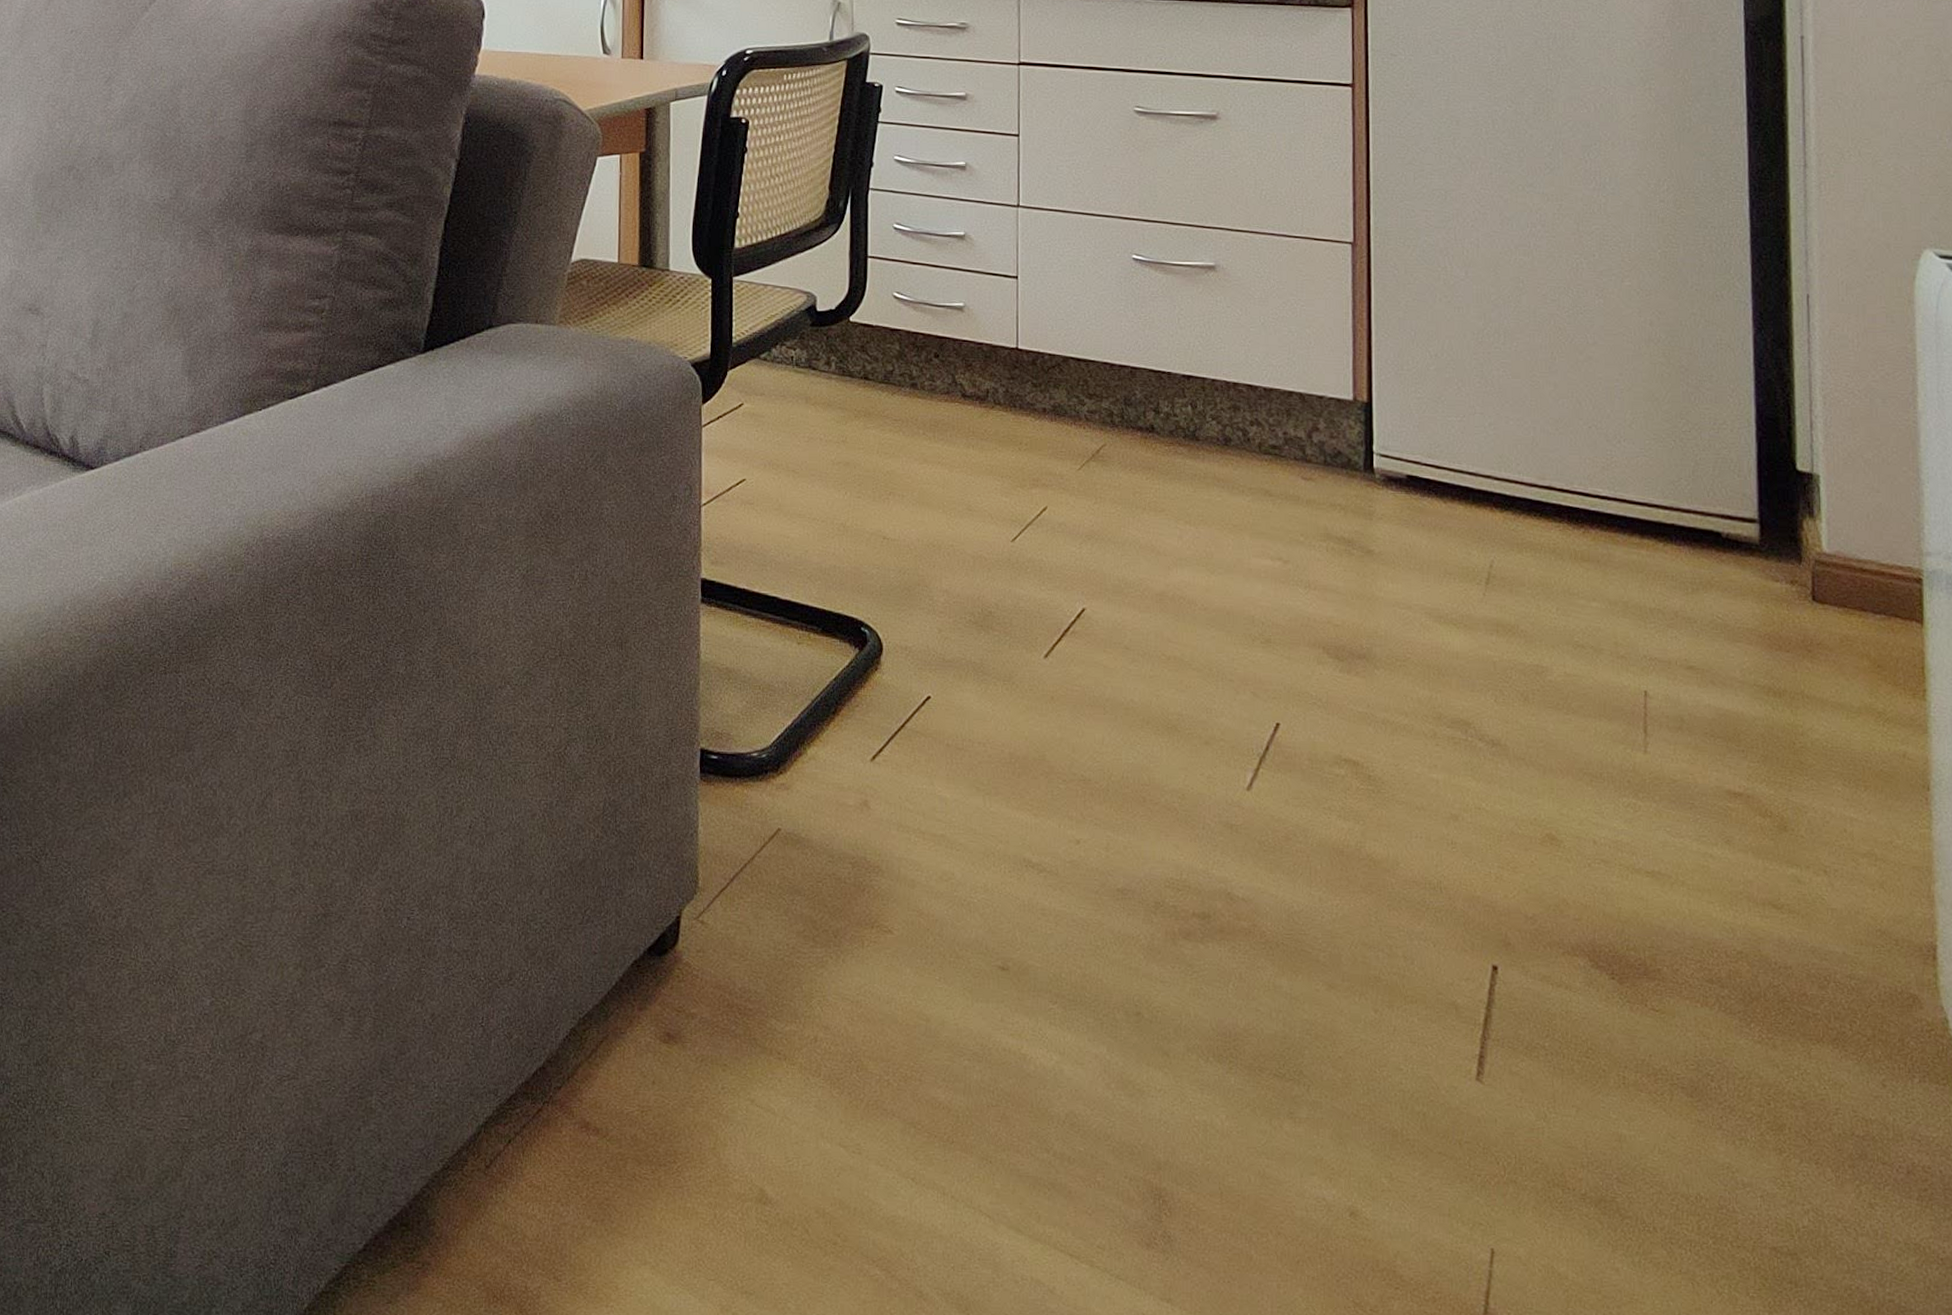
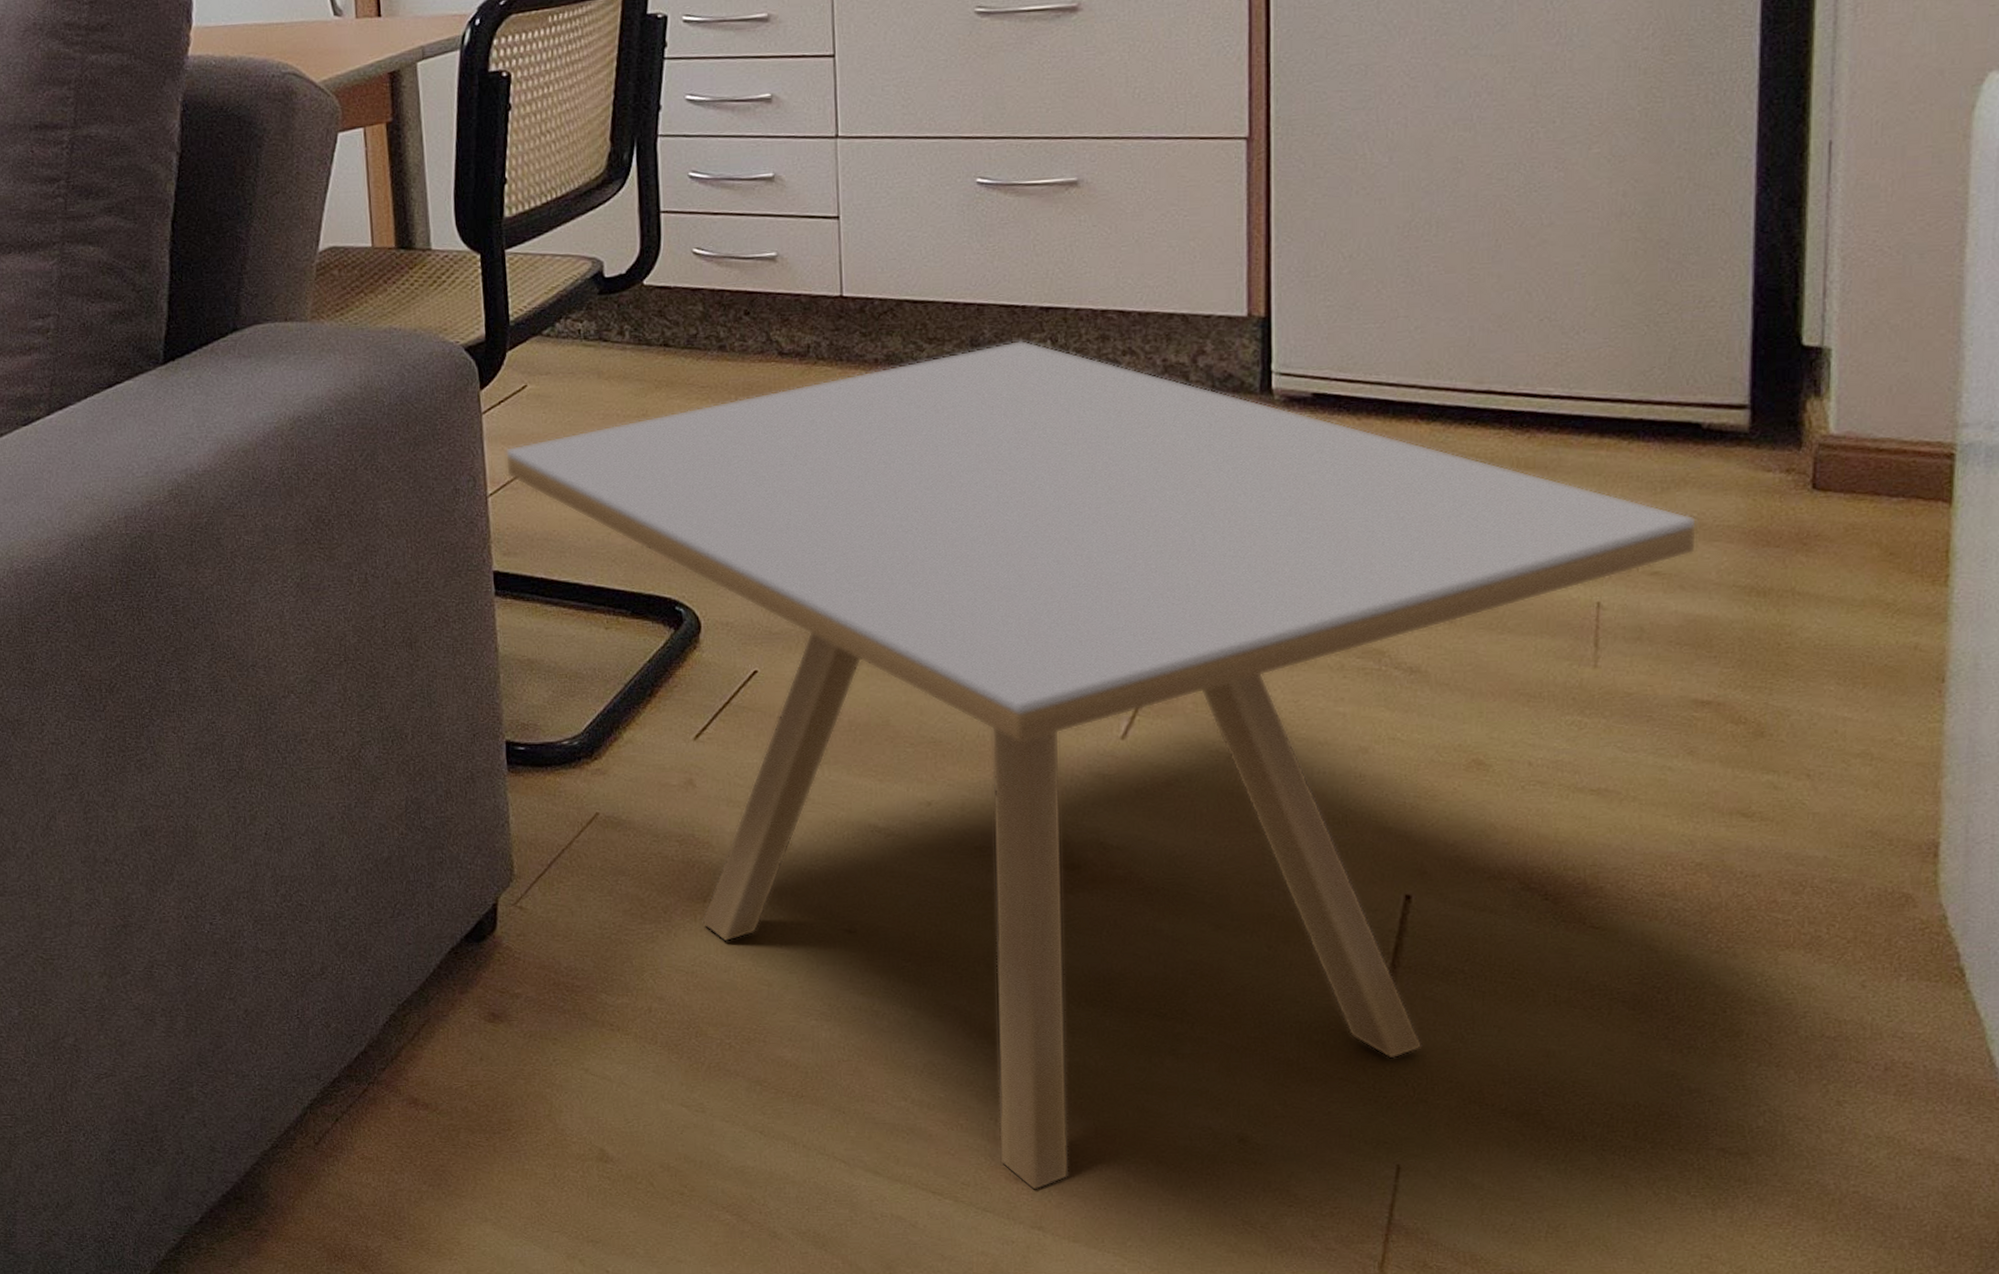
side table: none [719,403,1723,1258] -> present [505,340,1698,1190]

